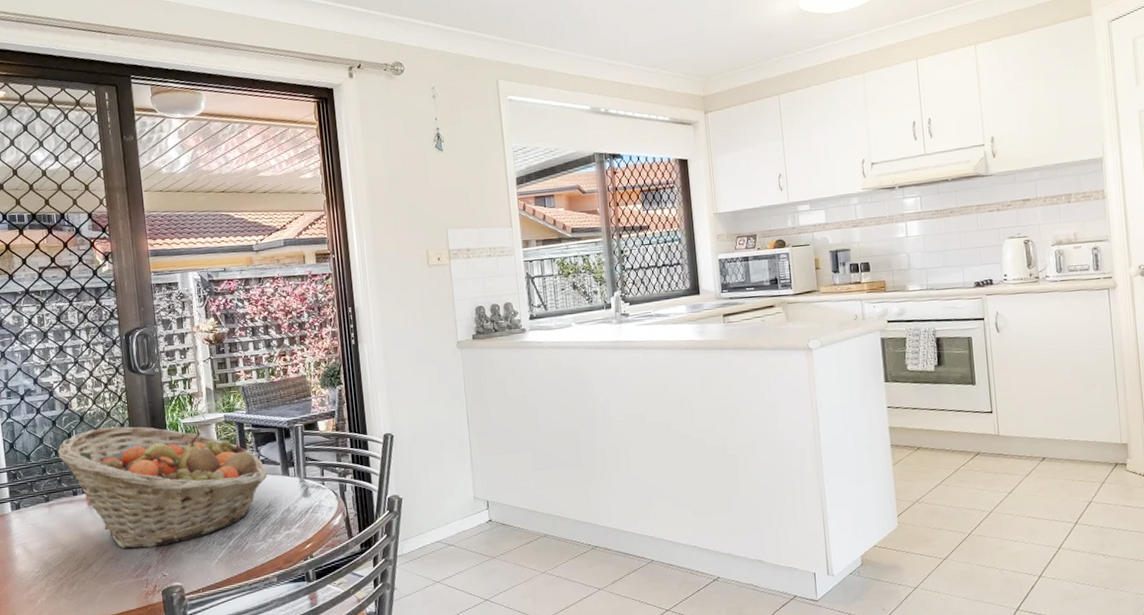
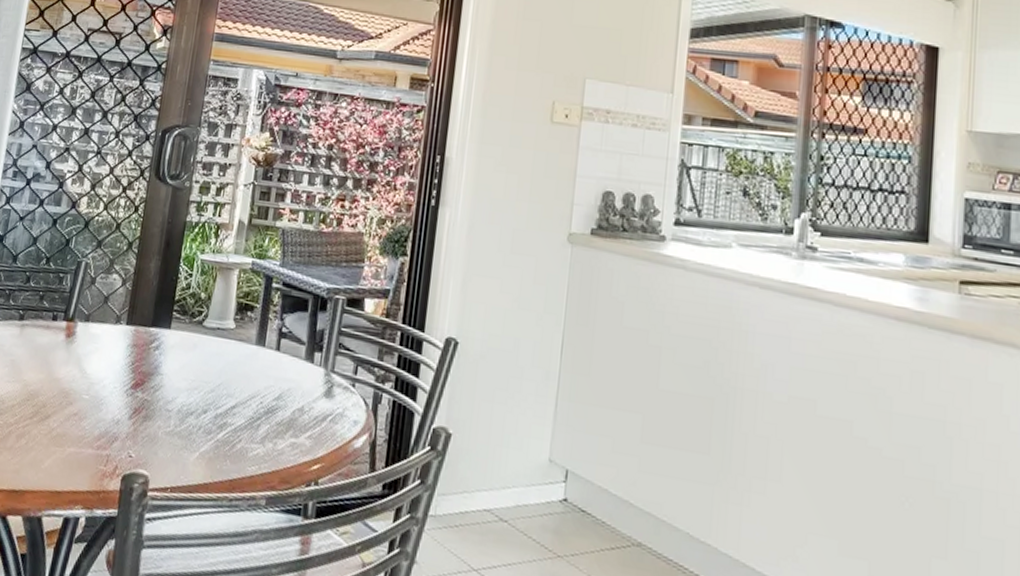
fruit basket: present [58,426,268,549] -> none [49,241,287,417]

